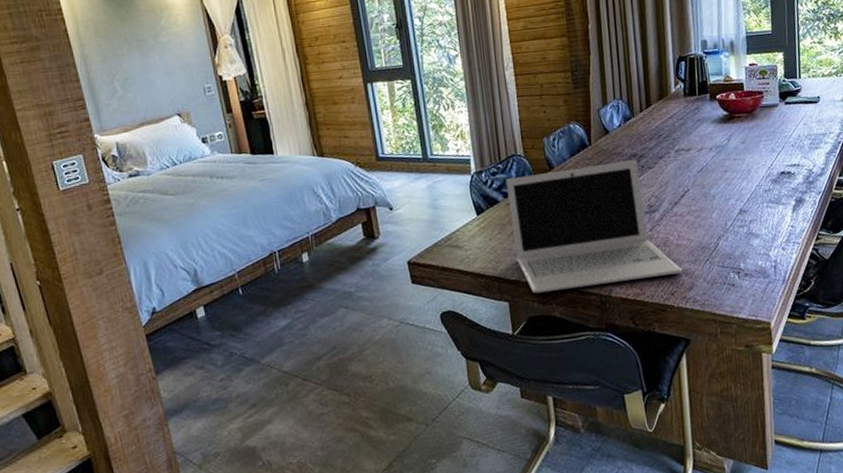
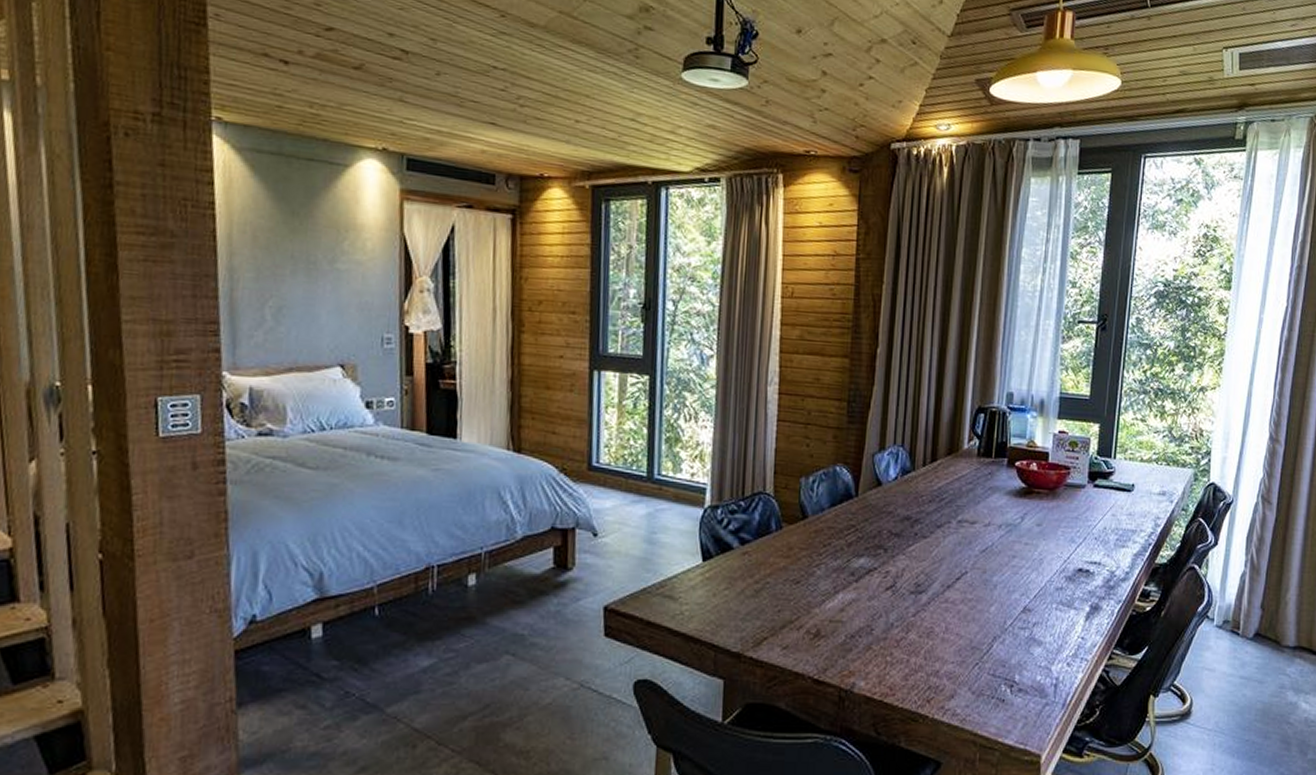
laptop: present [505,160,683,293] -> none [743,521,946,676]

